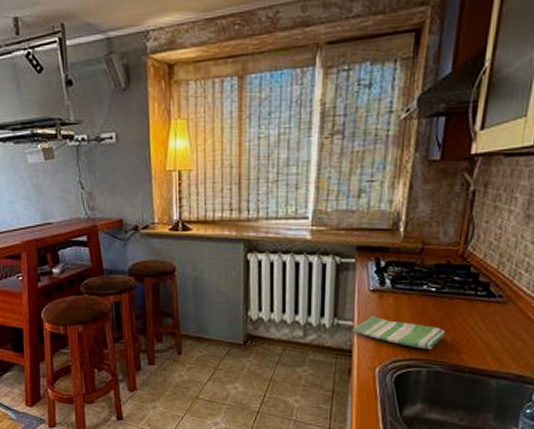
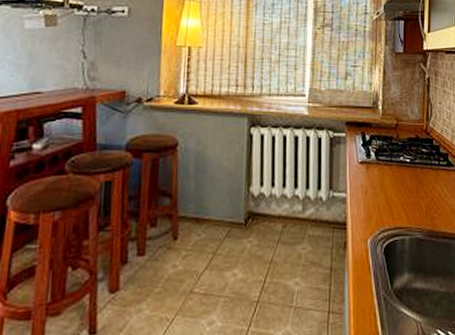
dish towel: present [352,315,445,349] -> none [346,186,420,217]

